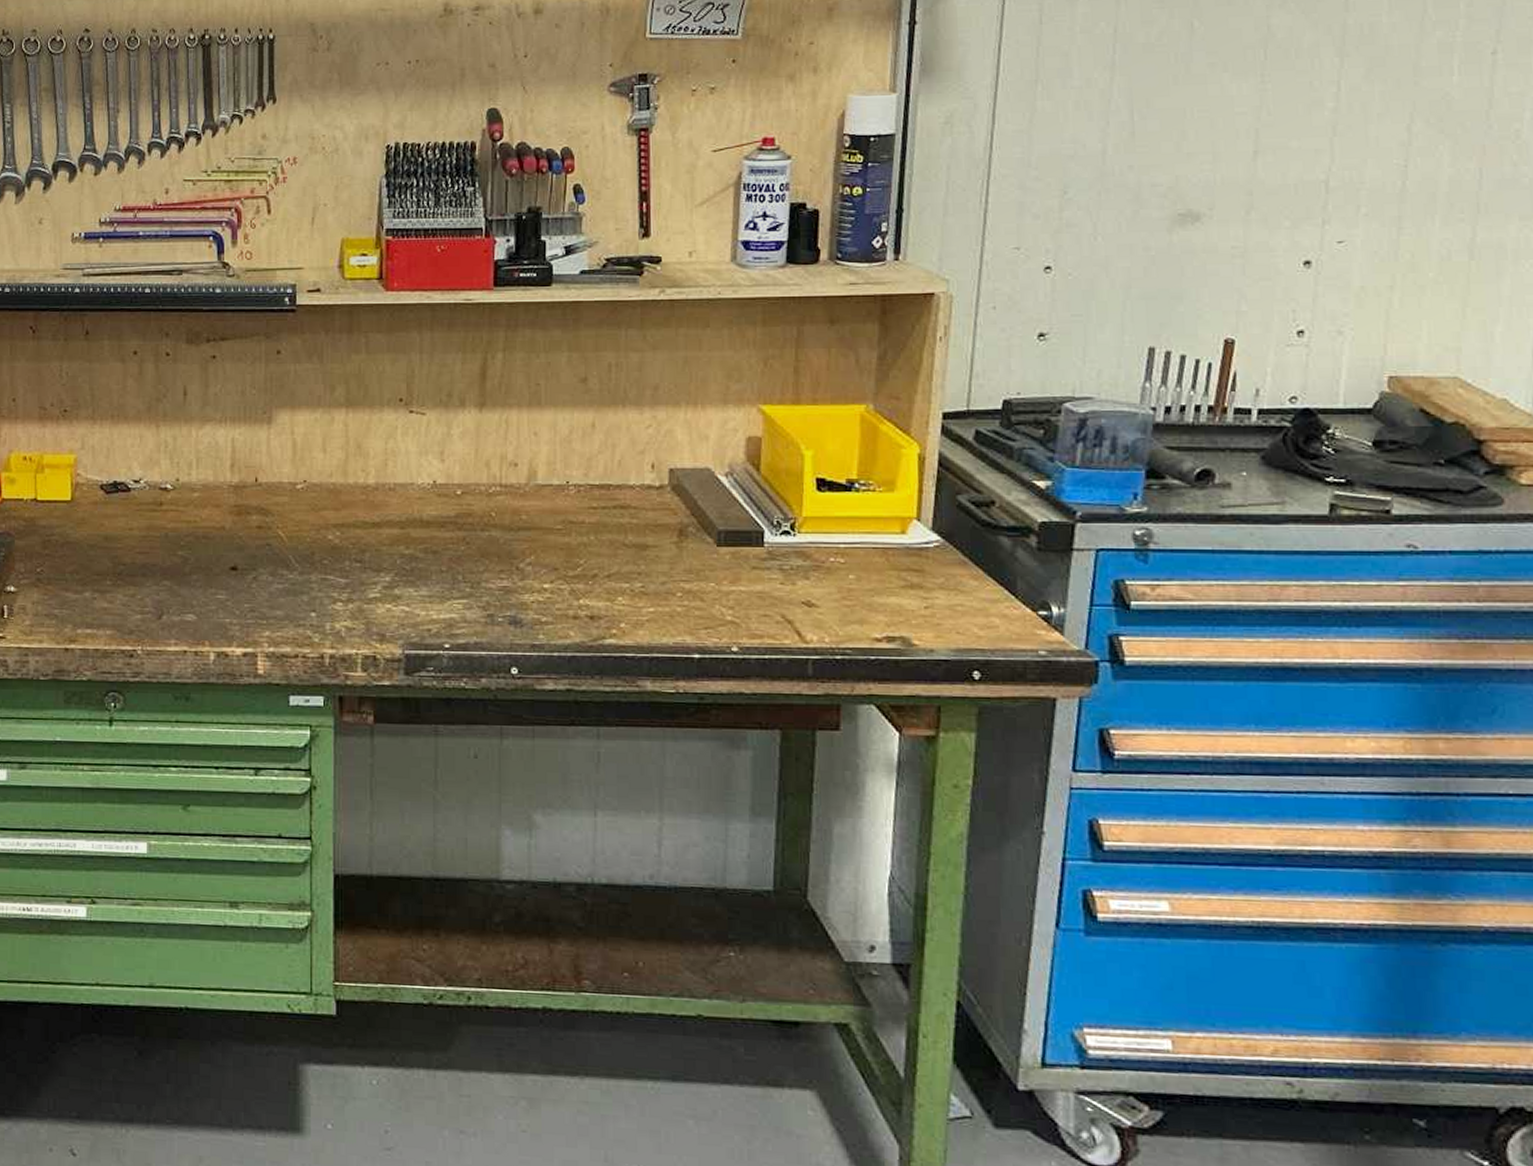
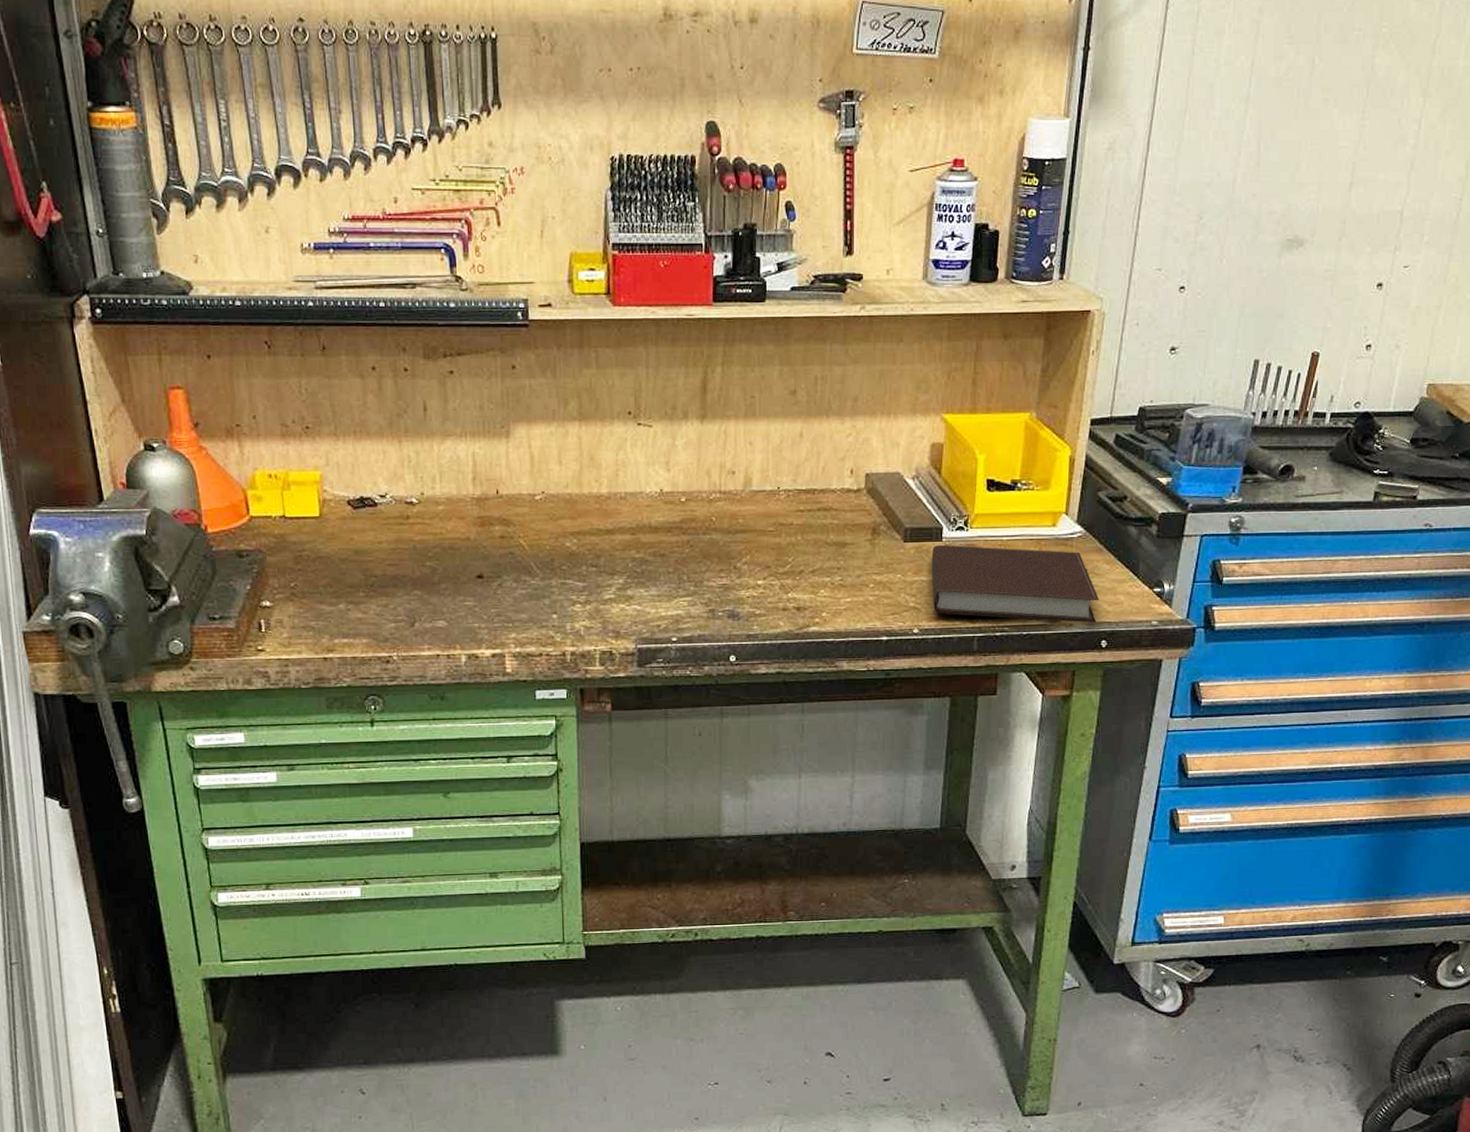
notebook: none [751,551,968,650] -> present [931,545,1100,623]

